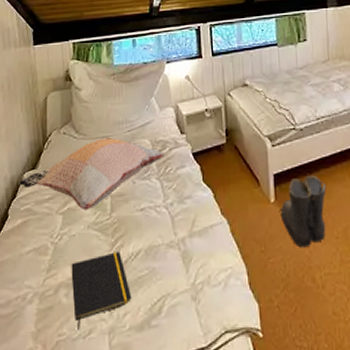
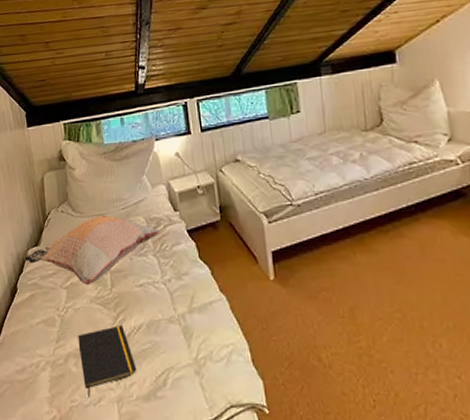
boots: present [280,175,326,248] -> none [280,252,331,326]

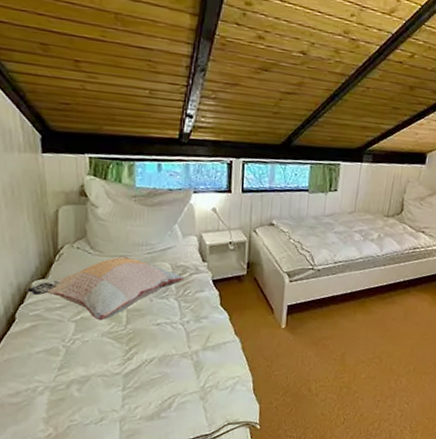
notepad: present [78,325,137,399] -> none [83,358,144,419]

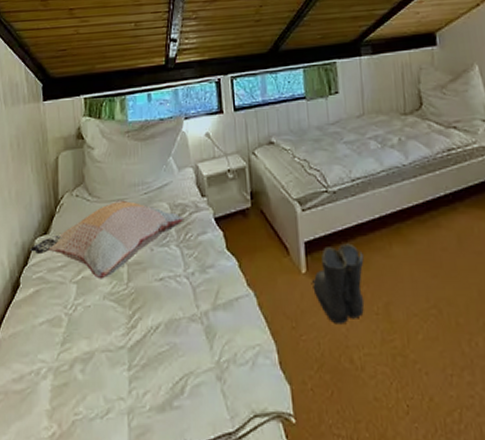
boots: none [289,309,333,365] -> present [312,243,365,324]

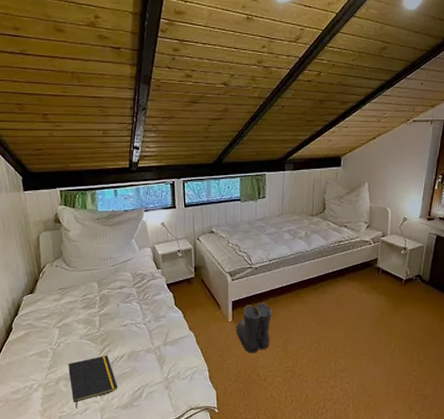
decorative pillow: present [30,200,185,279] -> none [19,270,144,325]
notepad: none [86,325,152,411] -> present [68,356,118,410]

